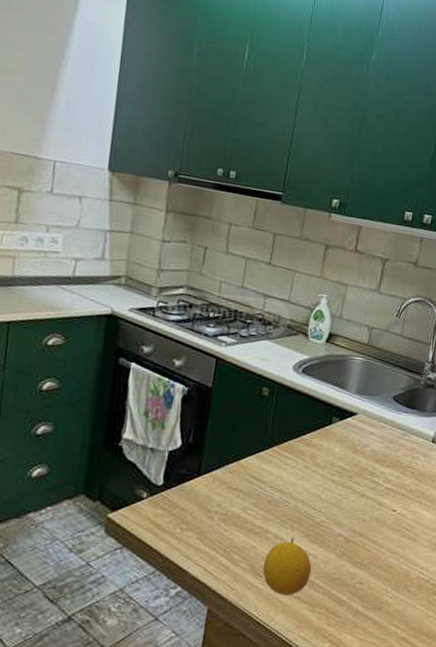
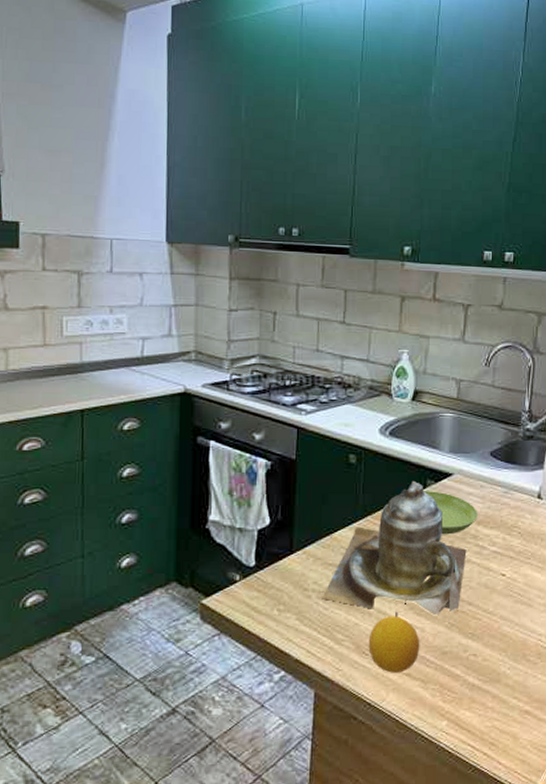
teapot: none [223,416,363,544] -> present [322,480,467,616]
saucer: none [328,427,376,470] -> present [423,491,477,535]

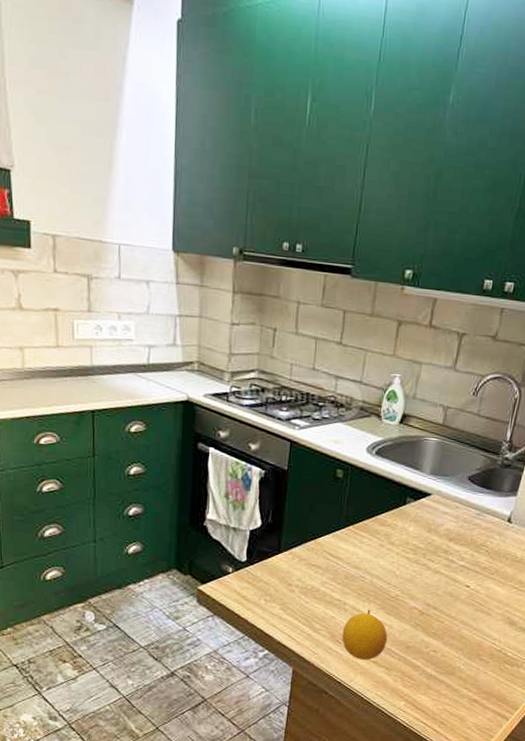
teapot: present [322,480,467,616] -> none [304,497,437,616]
saucer: present [423,491,477,535] -> none [402,507,451,548]

